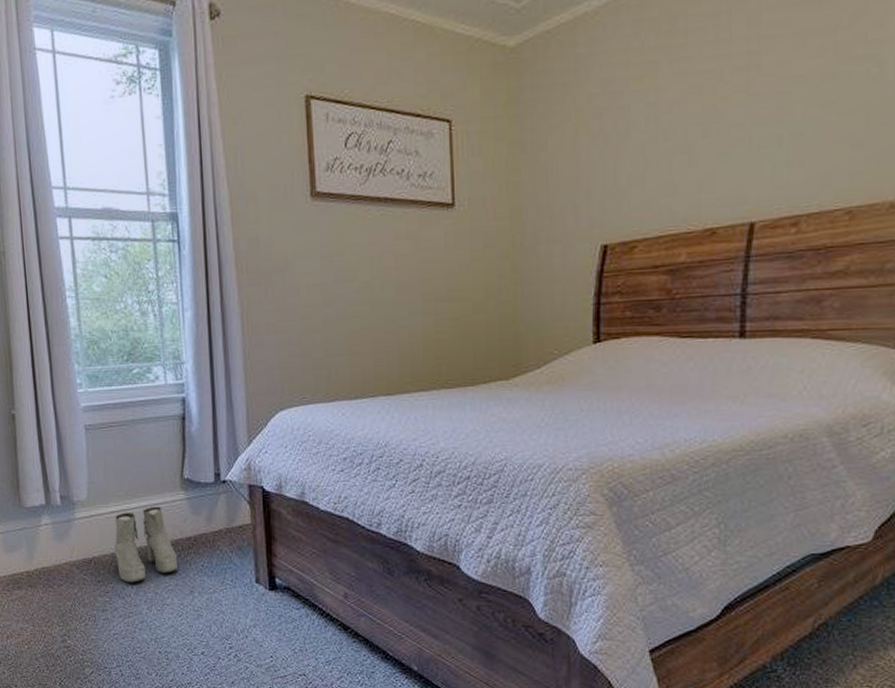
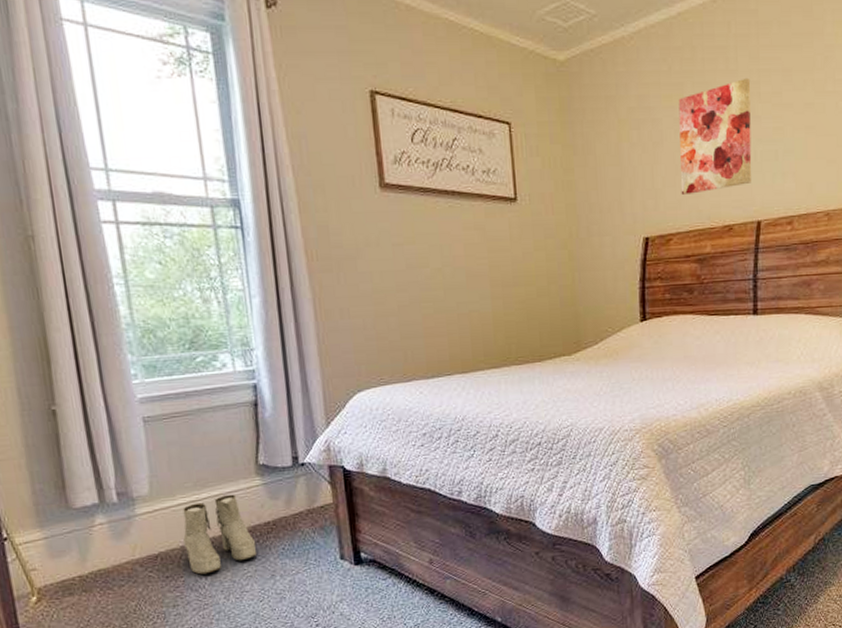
wall art: none [650,47,748,195] -> present [678,77,752,196]

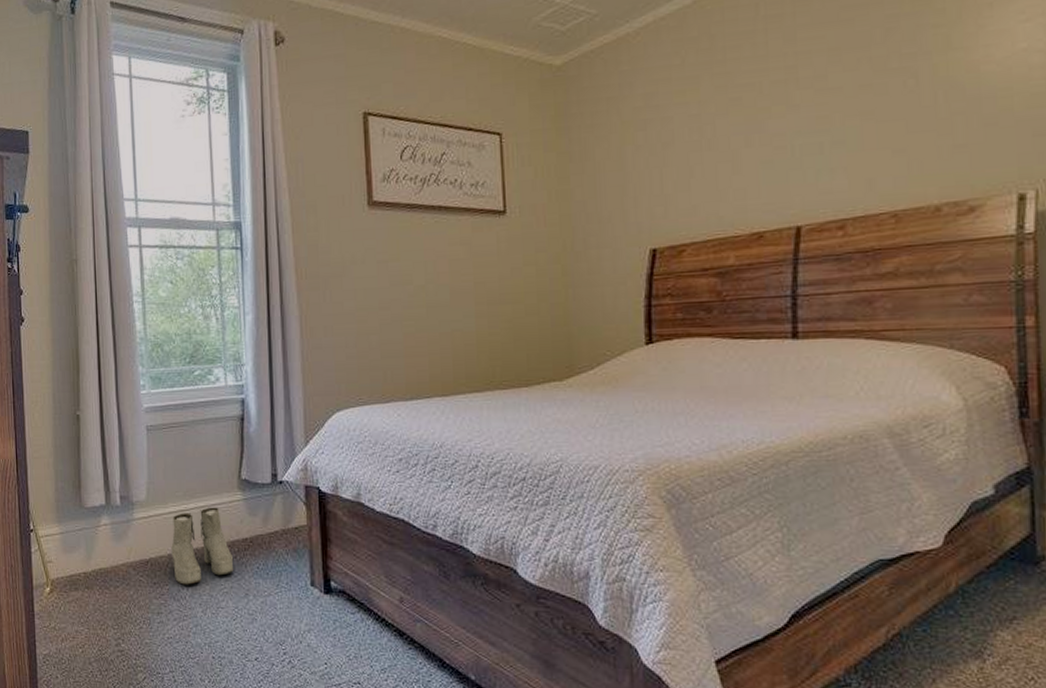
wall art: present [678,77,752,196] -> none [693,62,788,201]

